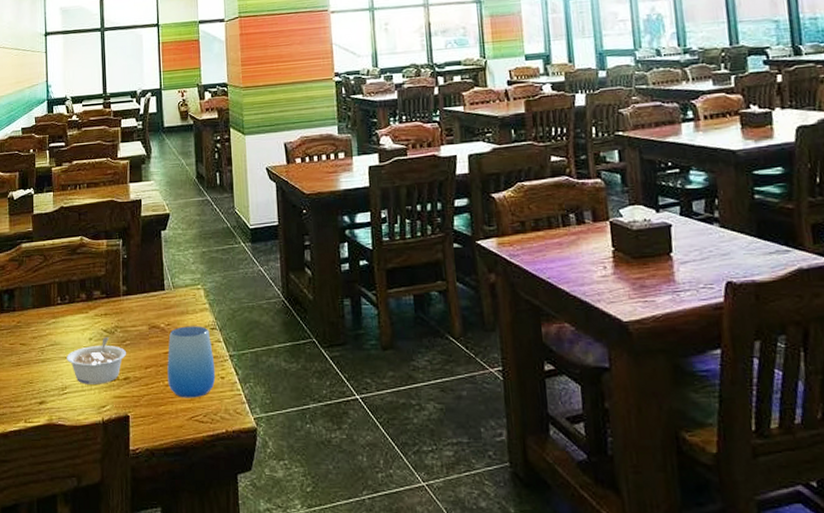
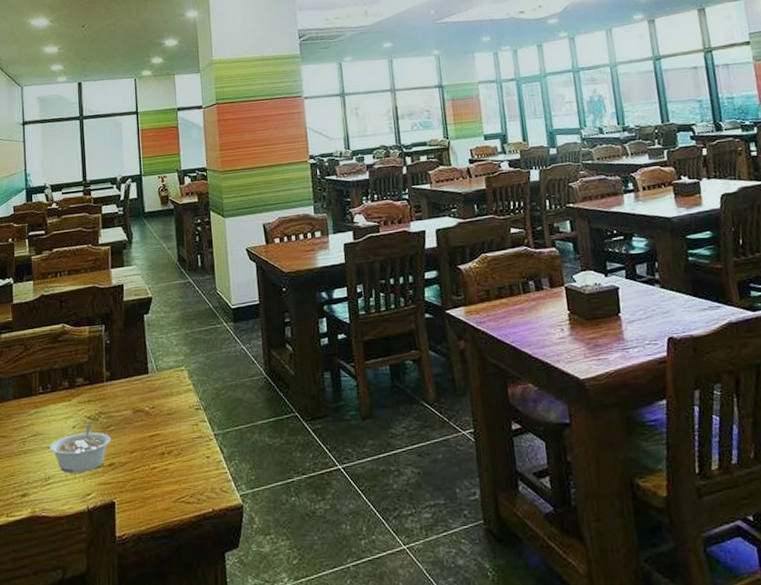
cup: present [167,326,216,398] -> none [152,407,201,481]

